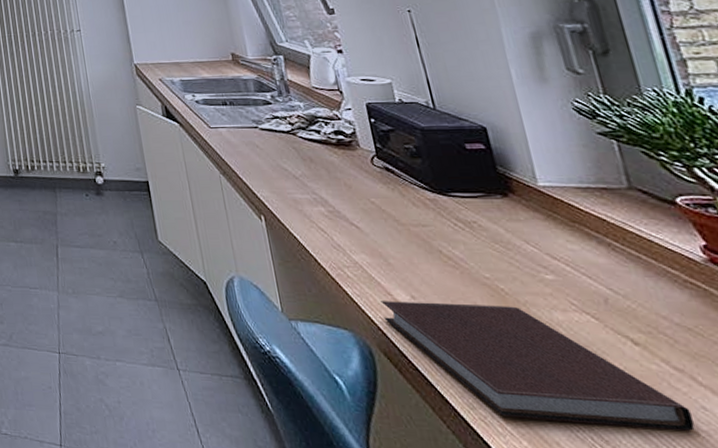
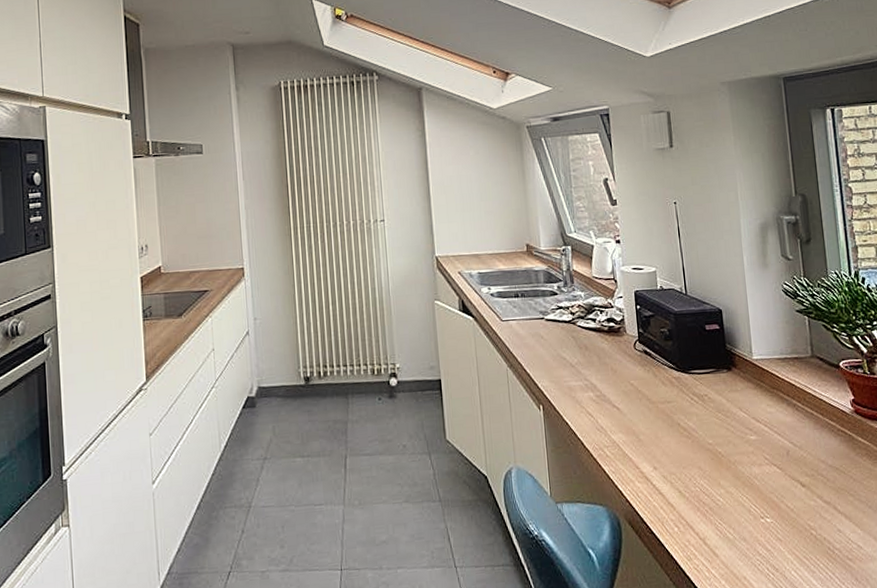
notebook: present [380,301,695,431] -> none [630,466,832,563]

